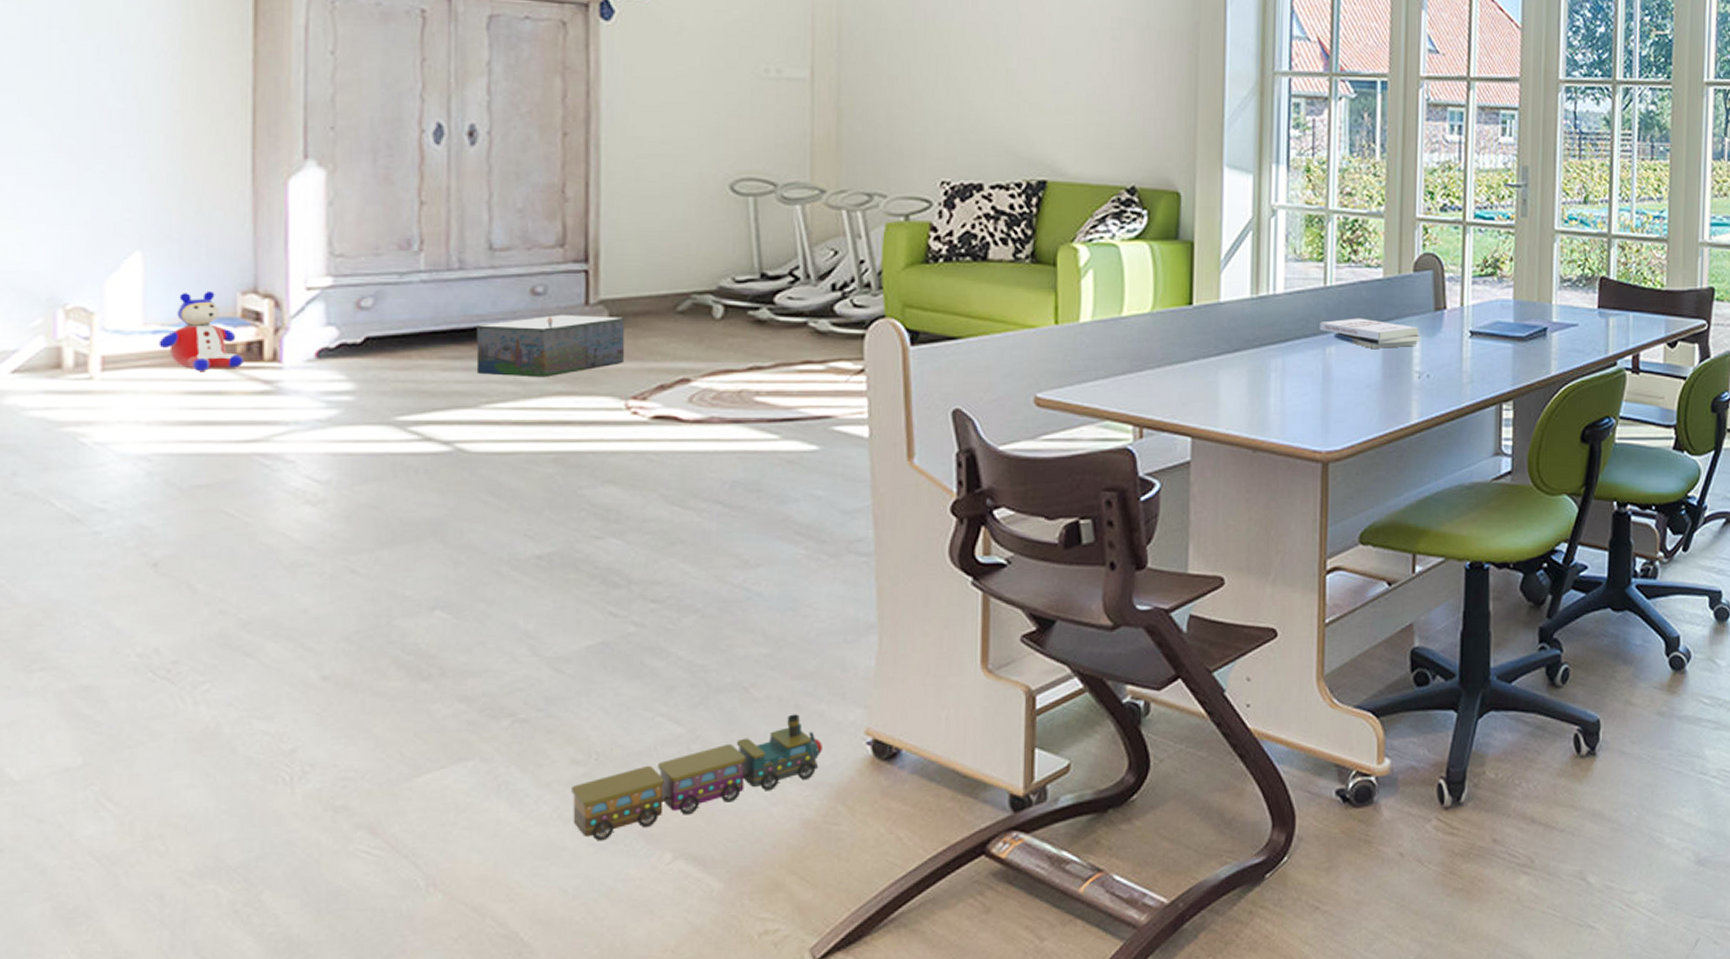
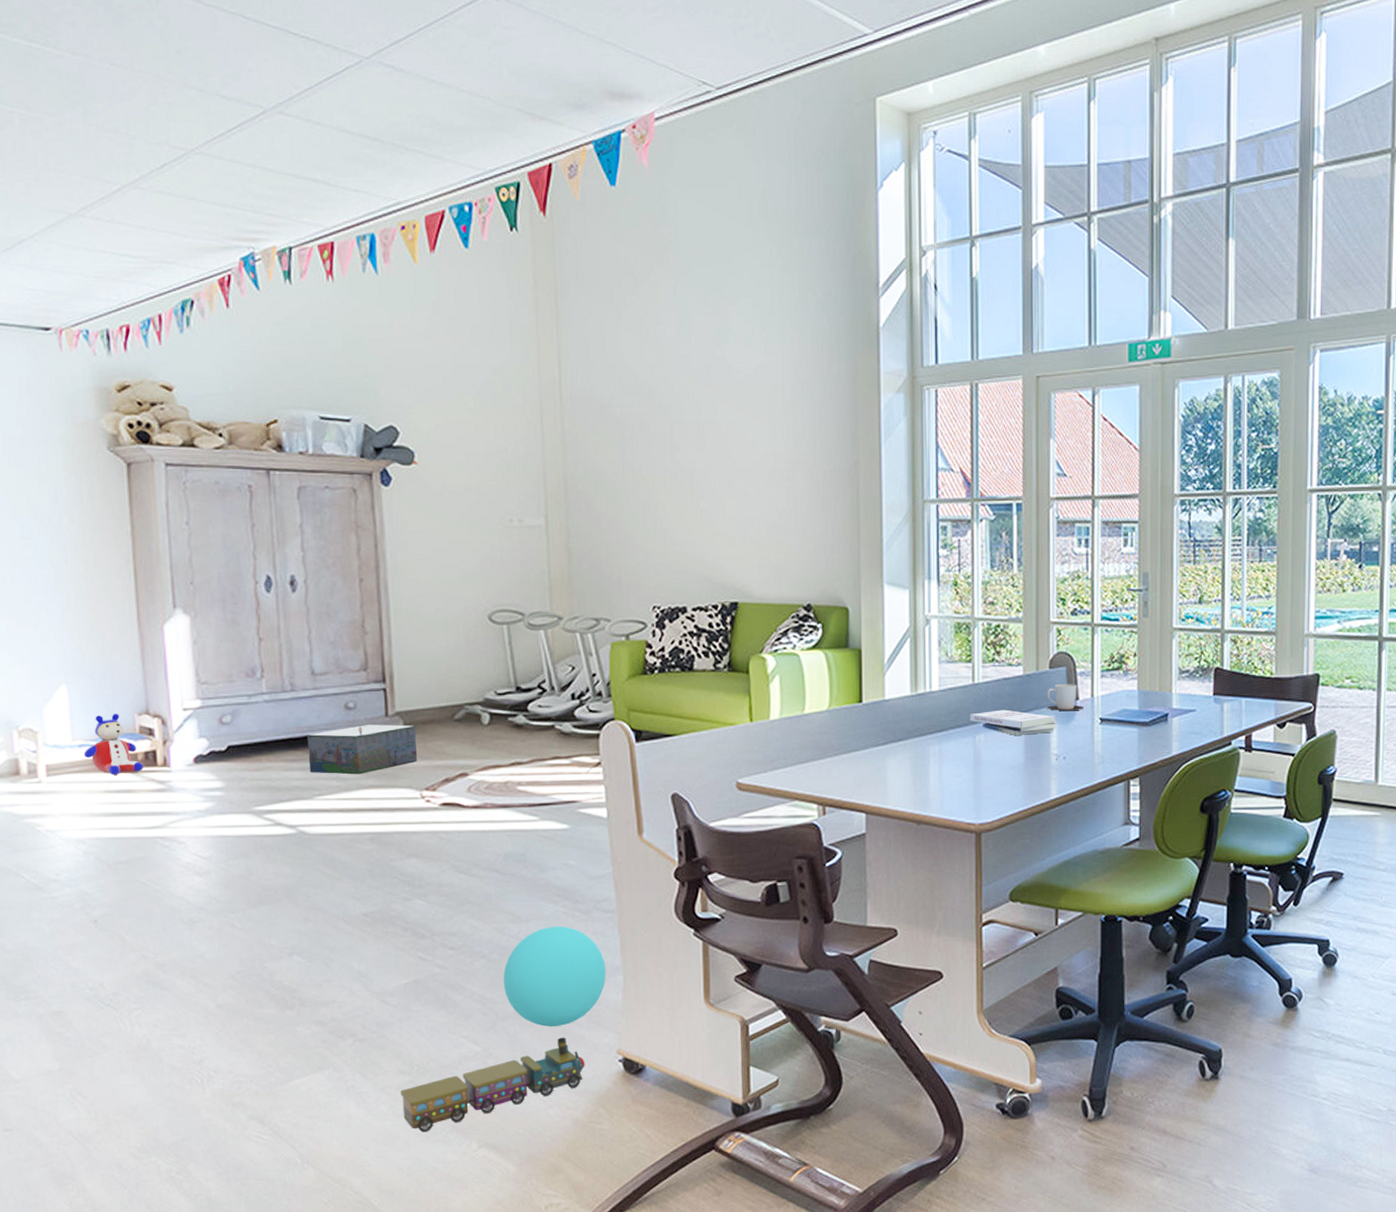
ball: none [720,572,856,701] -> present [503,926,606,1027]
cup: none [1409,289,1453,321] -> present [1046,683,1085,711]

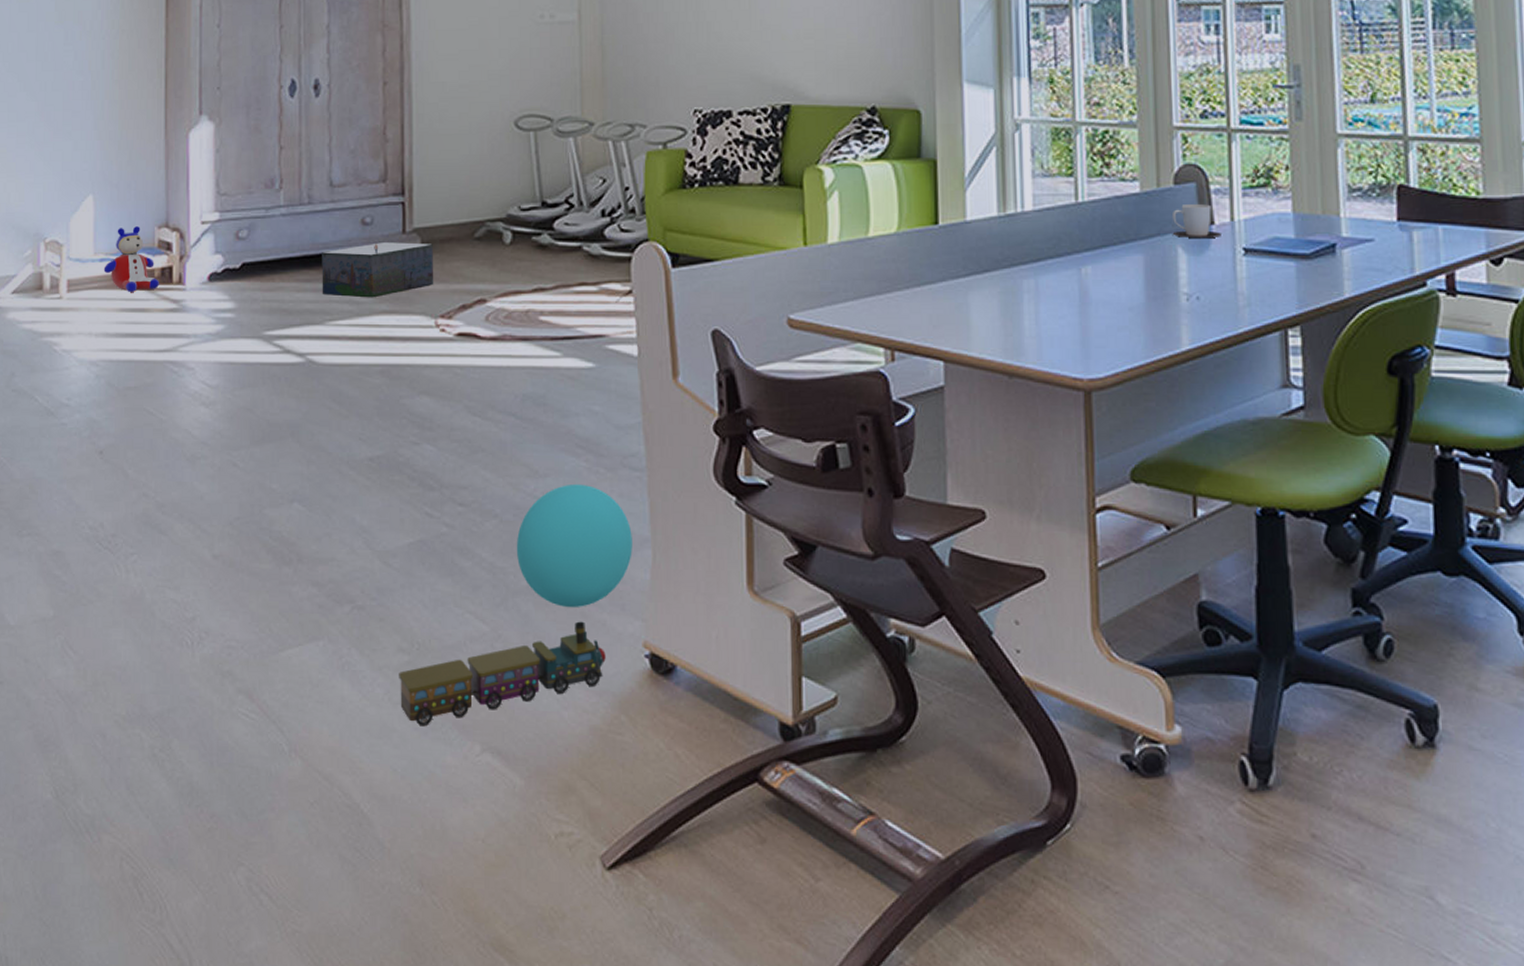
books: present [970,709,1057,735] -> none [1073,235,1187,268]

